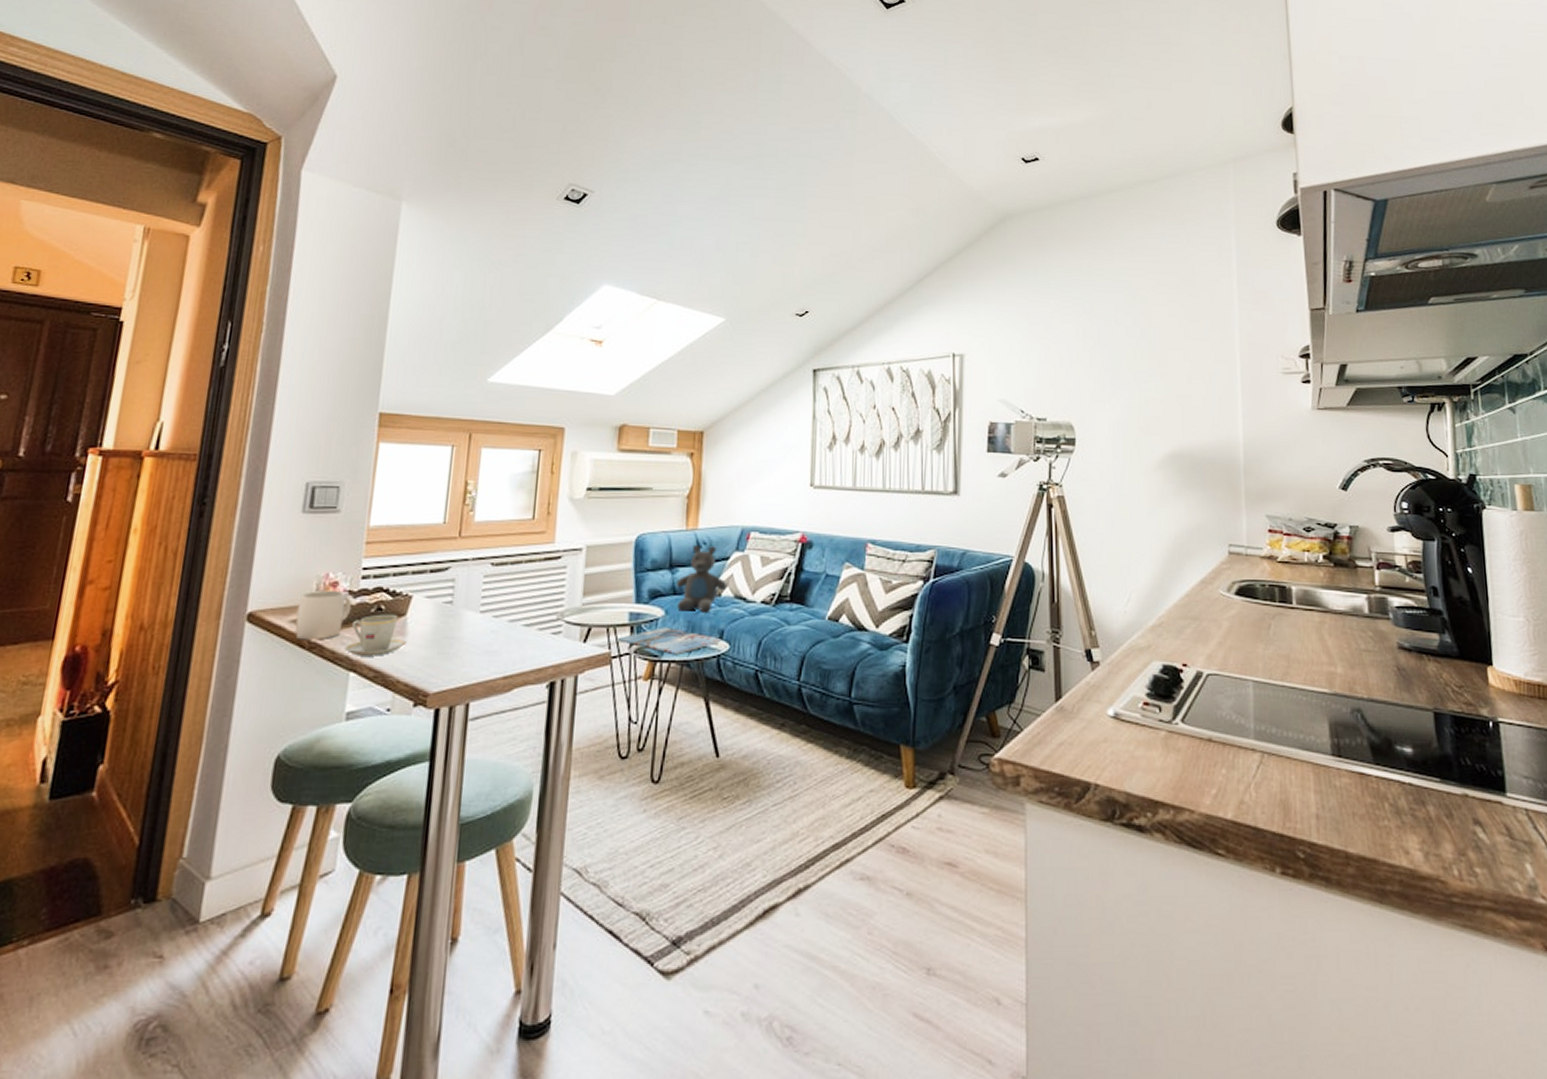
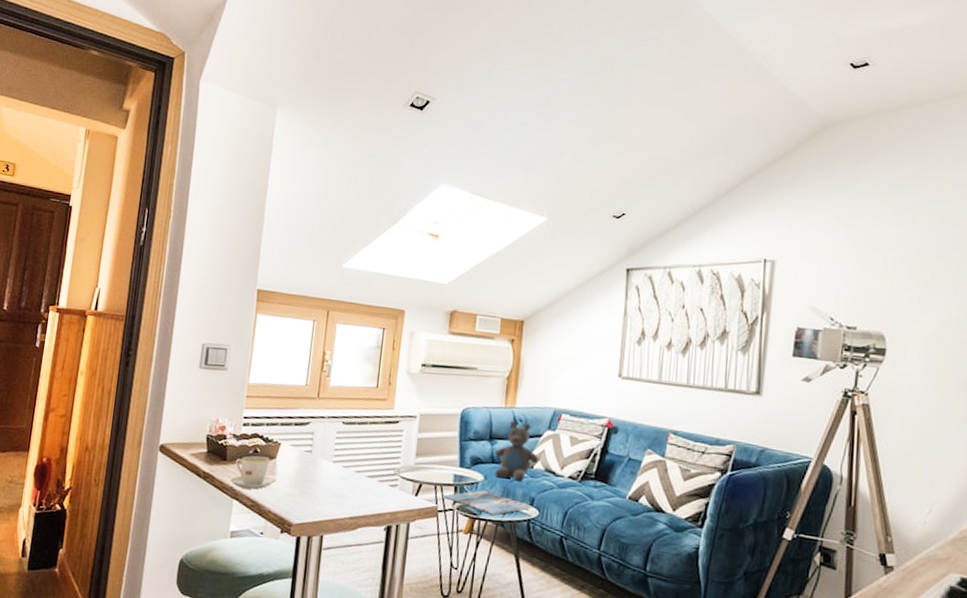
mug: present [295,590,352,641] -> none [194,432,236,472]

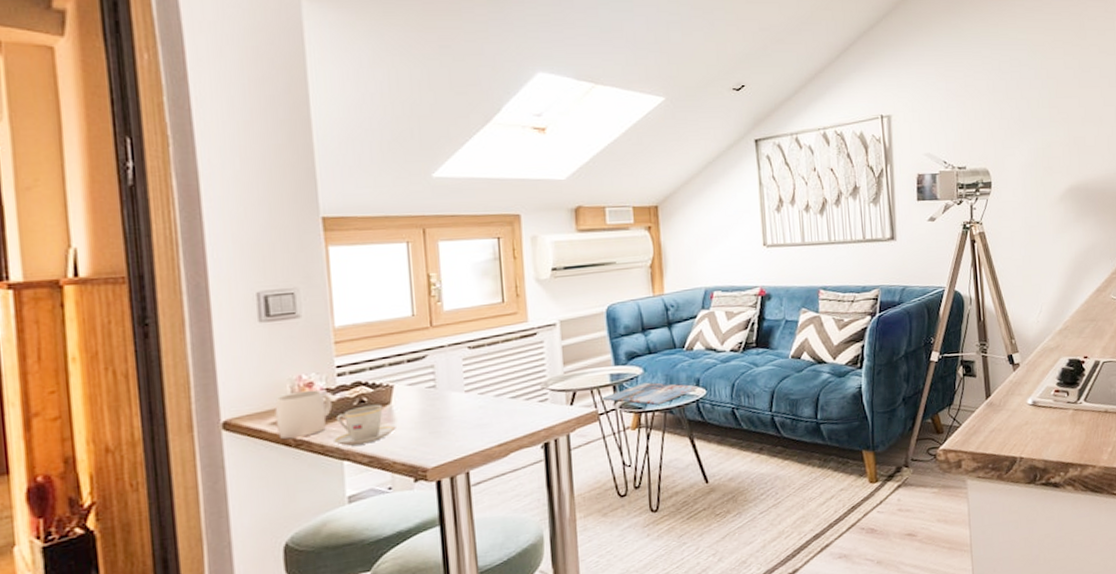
mug: none [194,432,236,472] -> present [274,390,333,440]
stuffed animal: present [494,421,539,482] -> none [650,308,698,368]

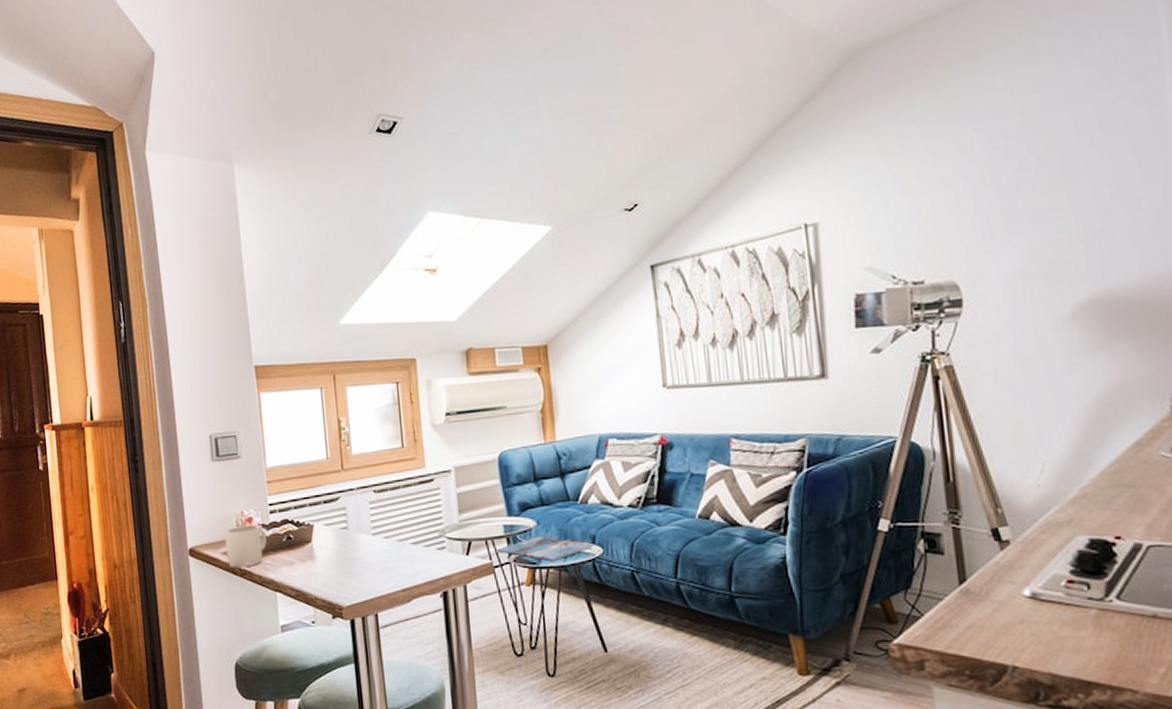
teacup: present [332,404,396,446] -> none [268,541,317,579]

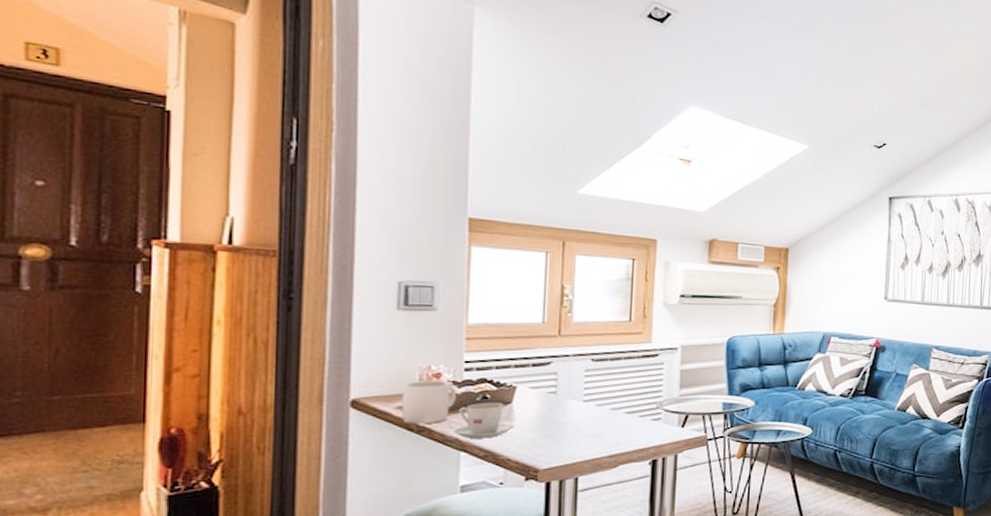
teacup: none [268,541,317,579] -> present [452,402,514,439]
magazine: present [496,536,595,562] -> none [712,415,805,438]

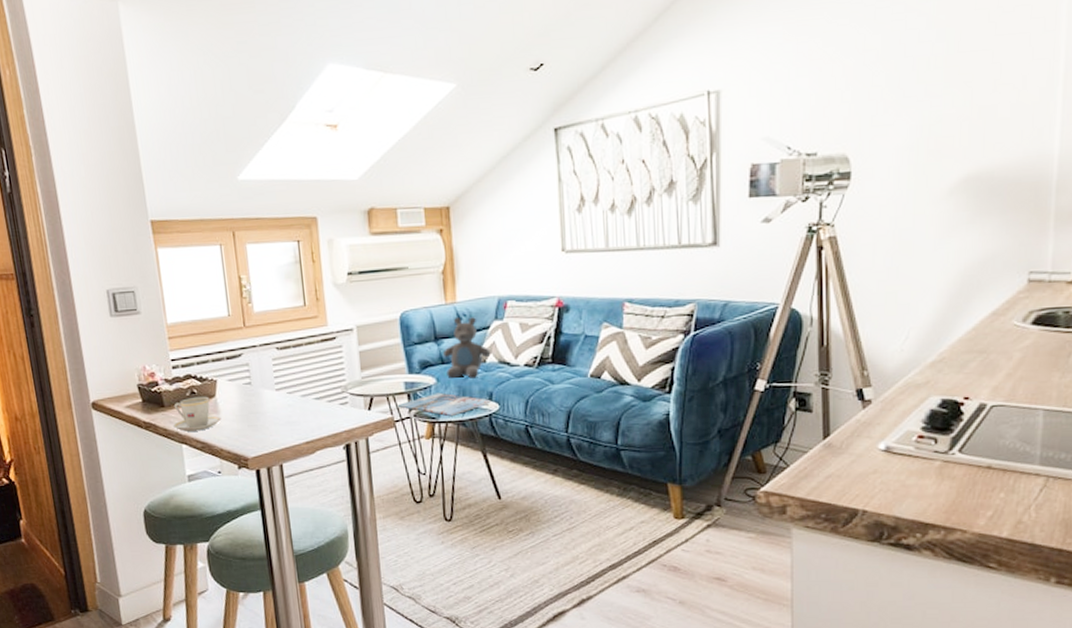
mug: present [401,380,457,425] -> none [127,379,171,422]
magazine: none [712,415,805,438] -> present [397,392,491,417]
stuffed animal: none [764,346,811,404] -> present [442,316,491,379]

